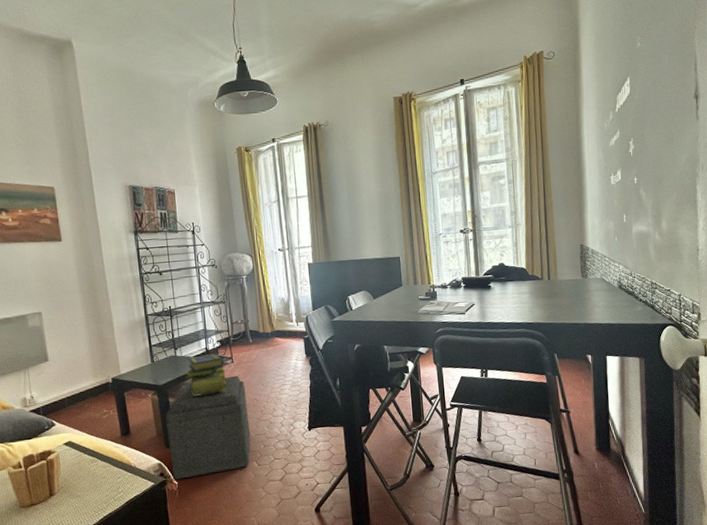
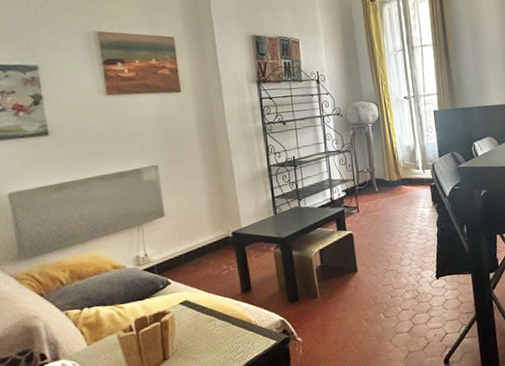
ottoman: present [166,376,251,480] -> none [289,226,378,337]
stack of books: present [185,354,227,397] -> none [310,204,353,249]

